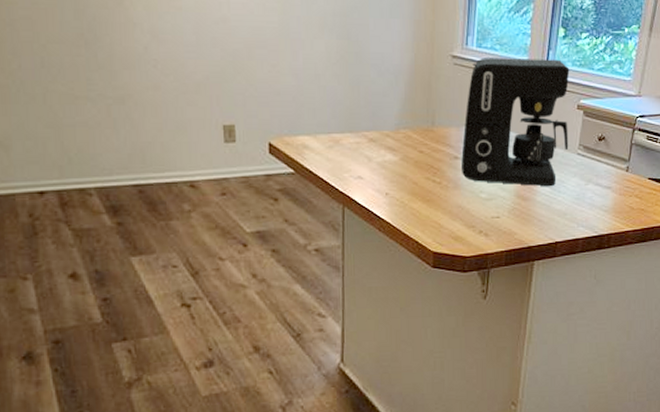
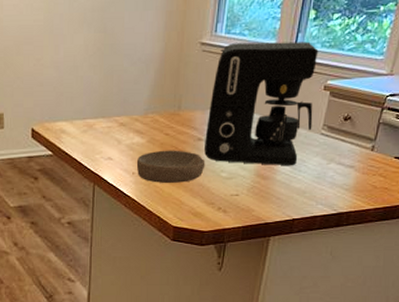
bowl: none [389,169,464,206] -> present [136,150,206,184]

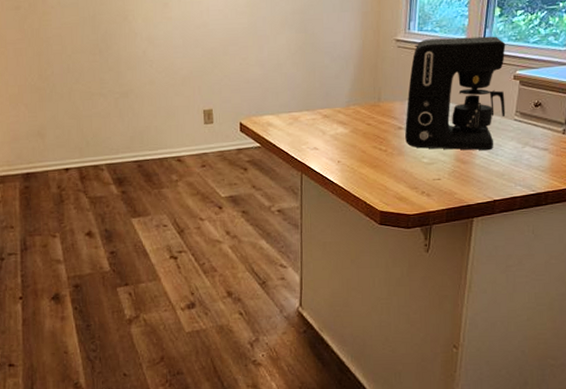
bowl: present [136,150,206,184] -> none [341,138,407,171]

